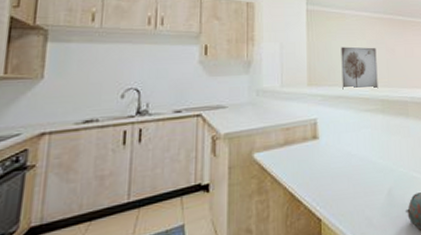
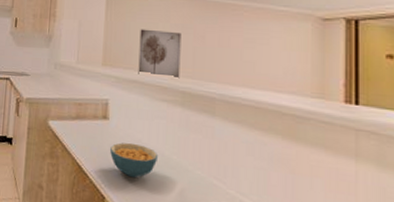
cereal bowl: none [323,156,368,192] -> present [110,142,159,179]

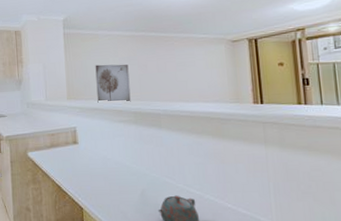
cereal bowl: present [110,142,159,179] -> none [82,160,122,188]

